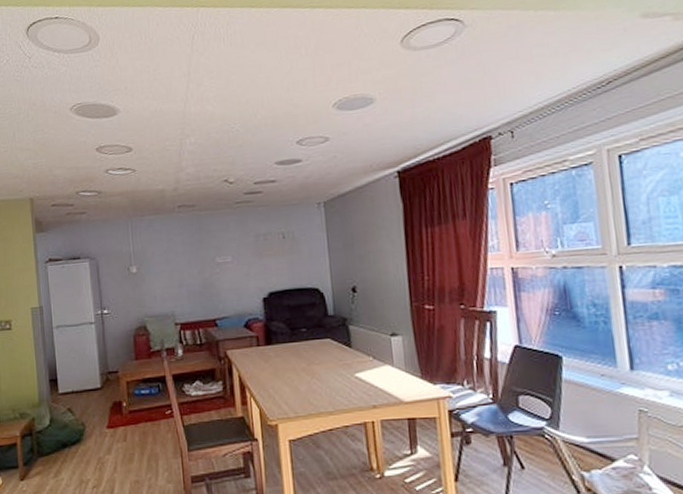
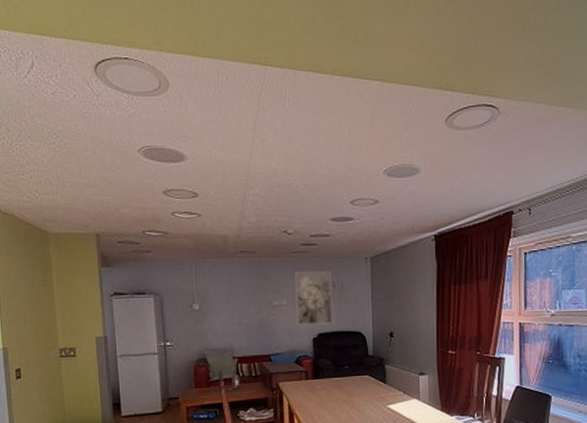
wall art: none [239,221,285,285] -> present [295,271,334,326]

